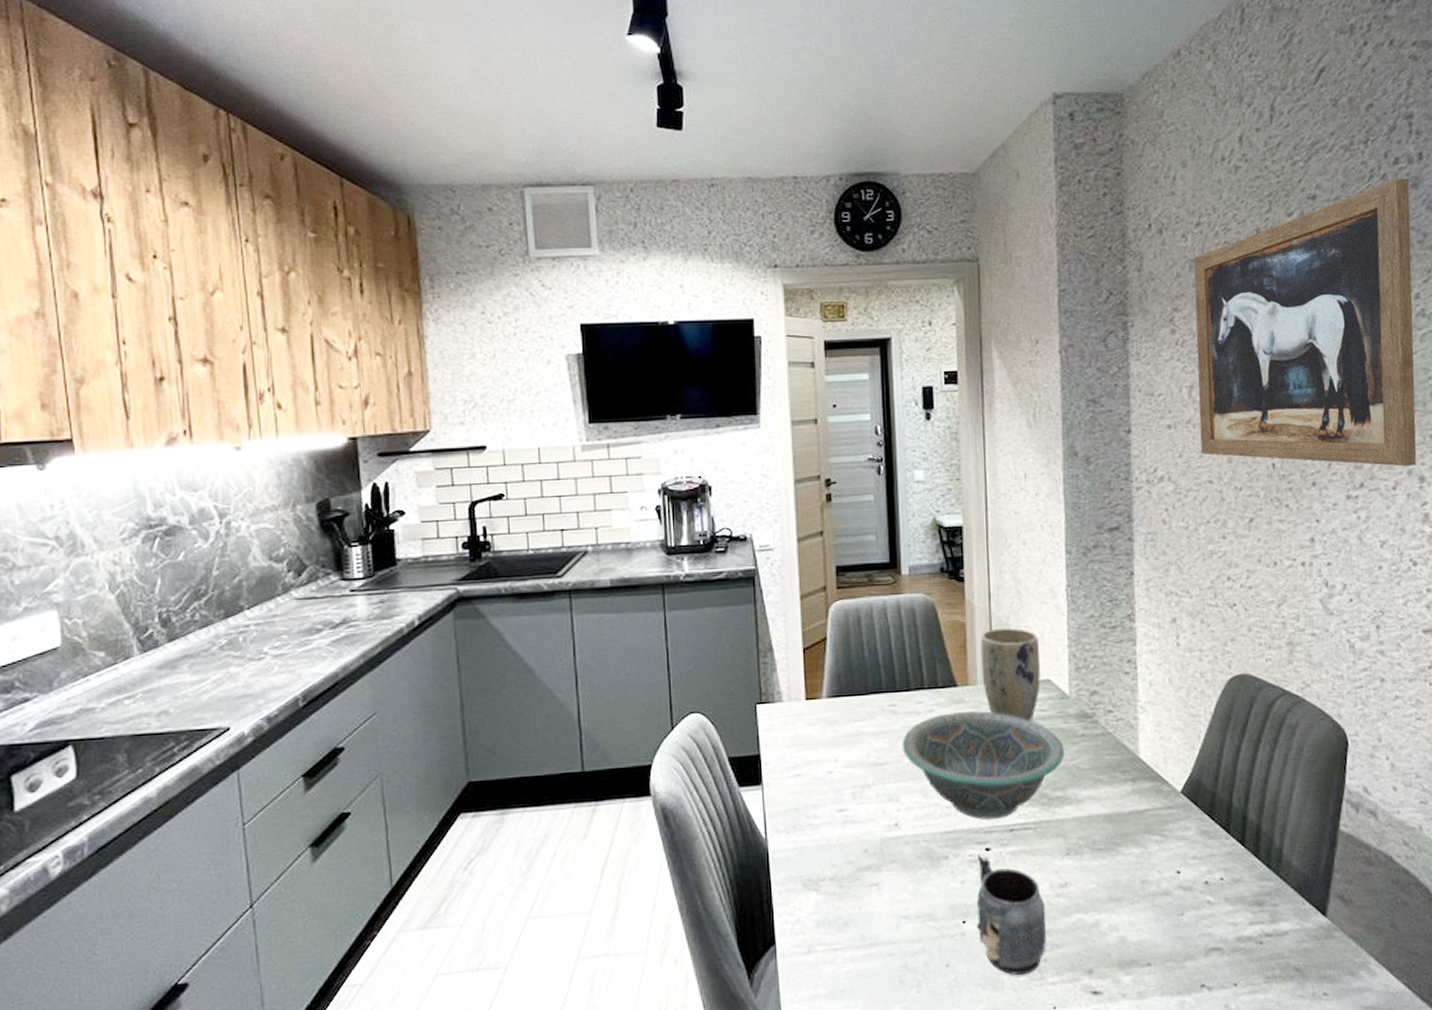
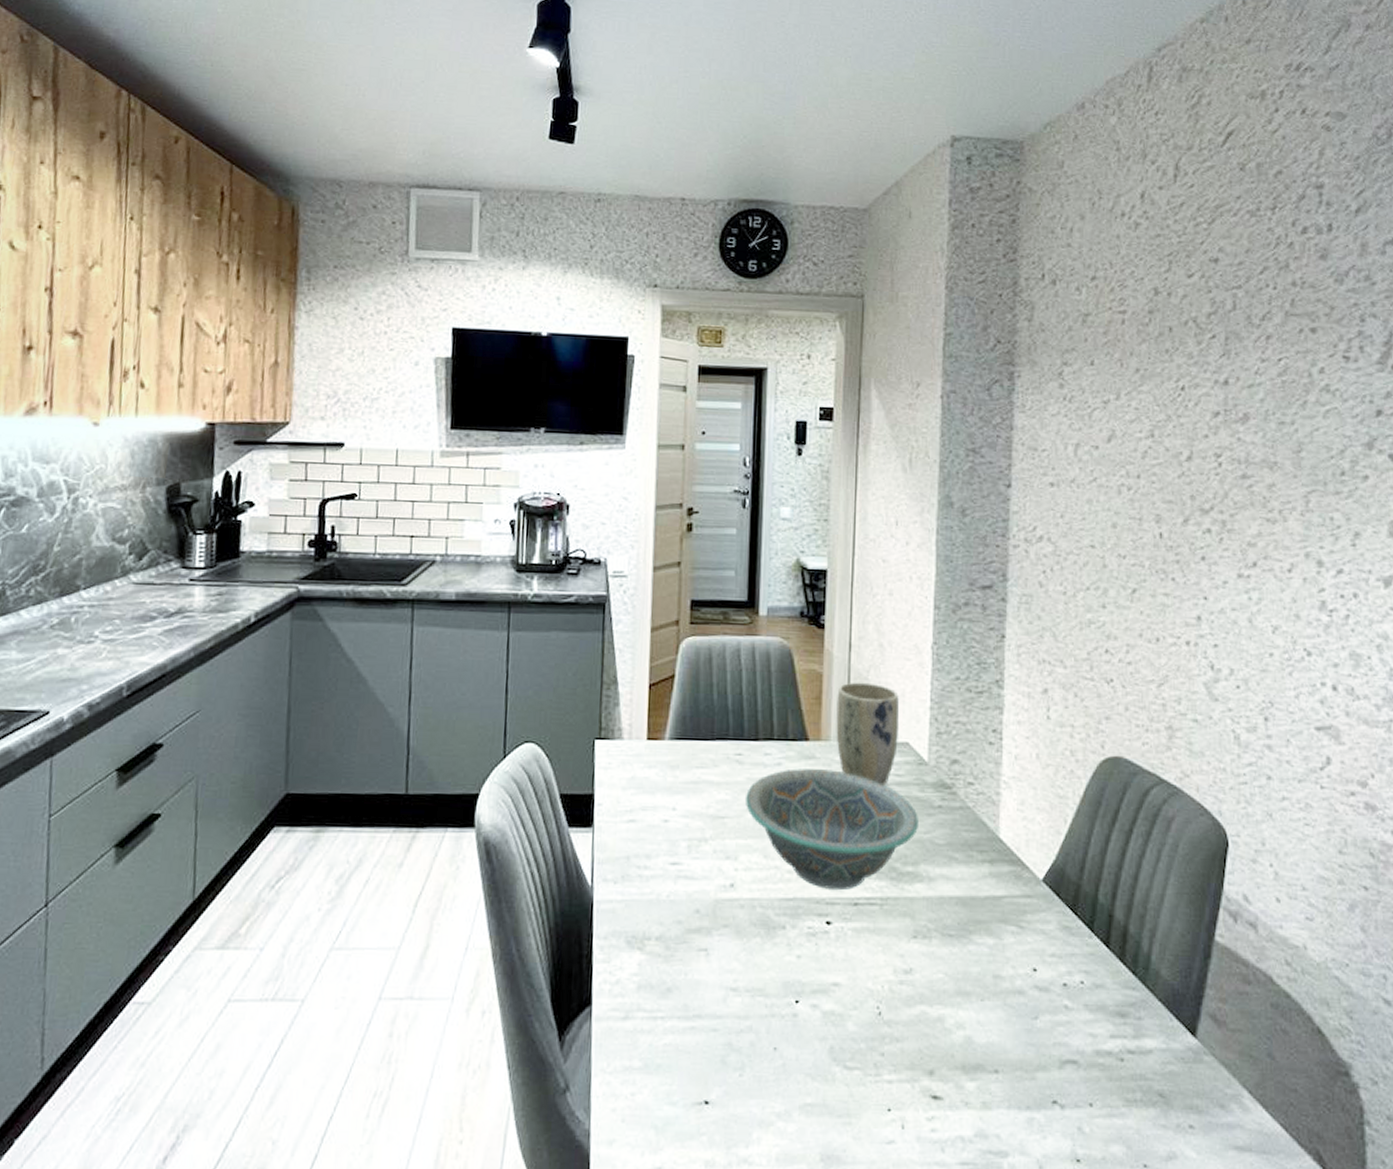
mug: present [977,855,1046,975] -> none [810,928,887,1068]
wall art: present [1193,178,1417,467] -> none [1084,248,1317,549]

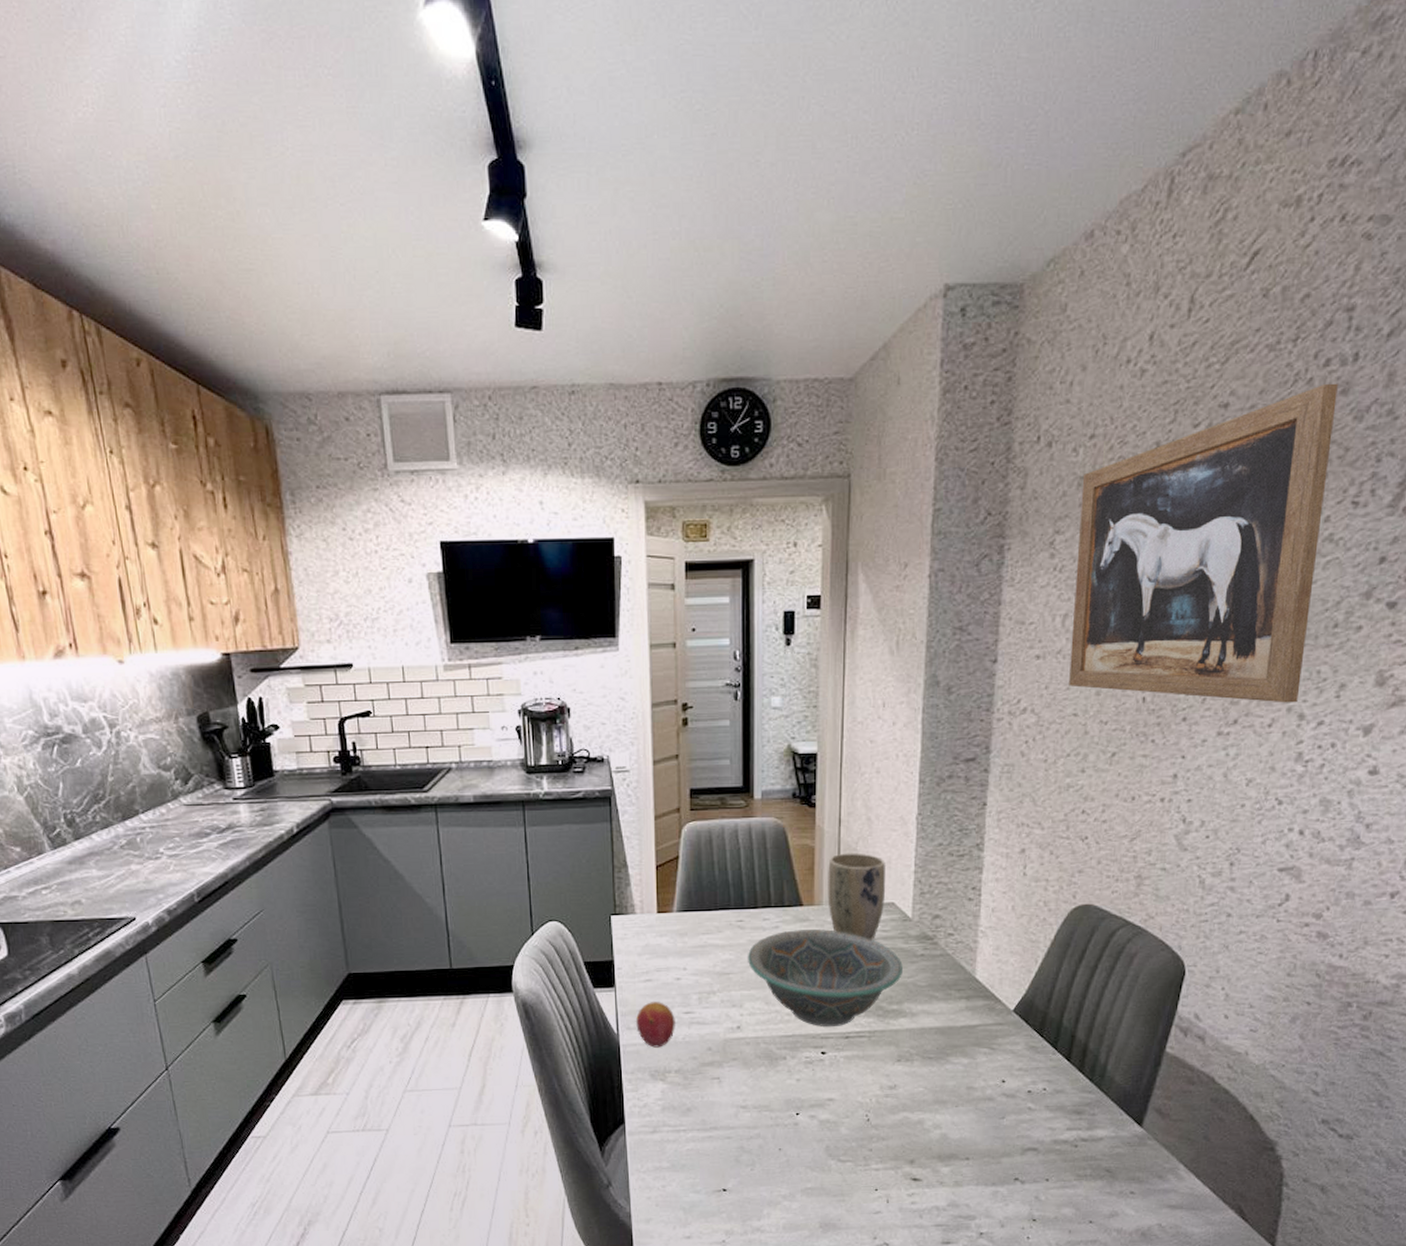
fruit: none [614,848,660,907] -> present [636,1002,675,1048]
wall art: none [1084,248,1317,549] -> present [1069,383,1338,703]

